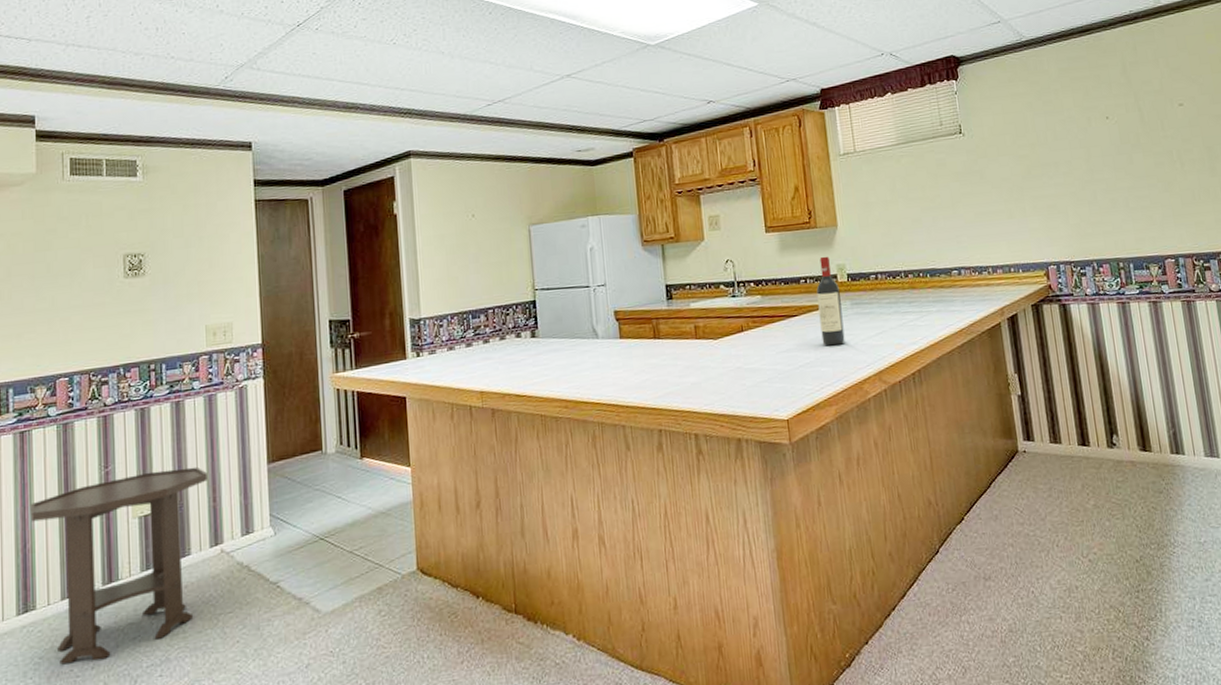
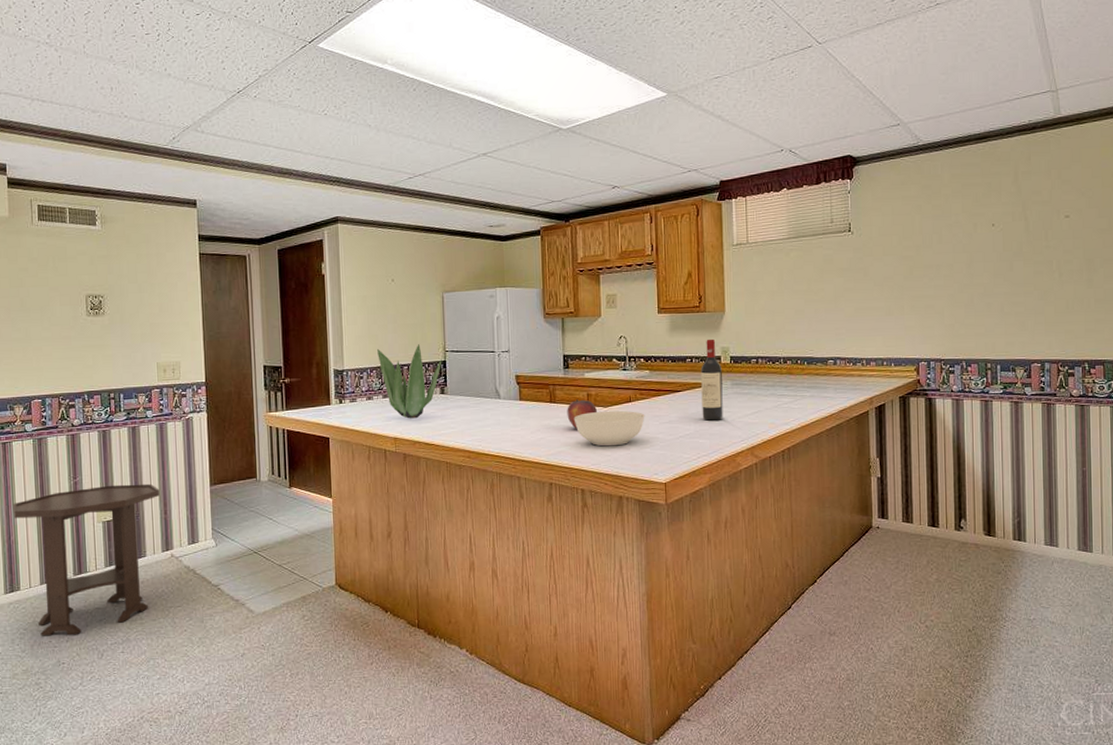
plant: none [458,284,532,369] -> present [377,344,442,419]
fruit: none [673,333,708,366] -> present [567,399,598,429]
bowl: none [681,341,760,384] -> present [573,410,645,447]

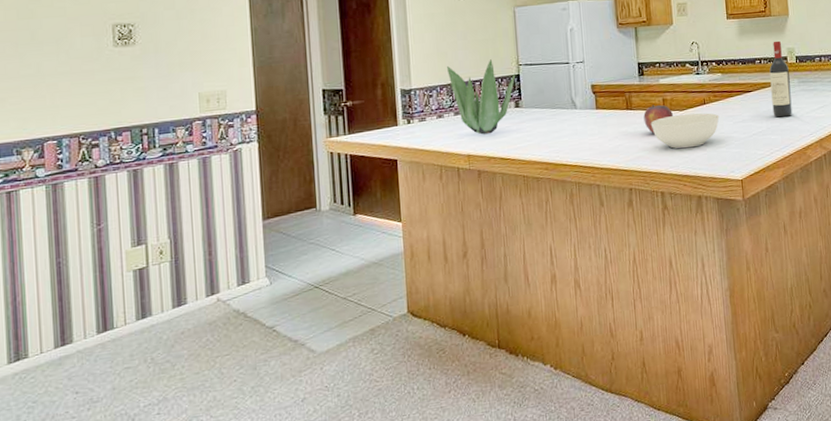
side table: present [12,483,160,636] -> none [19,223,203,408]

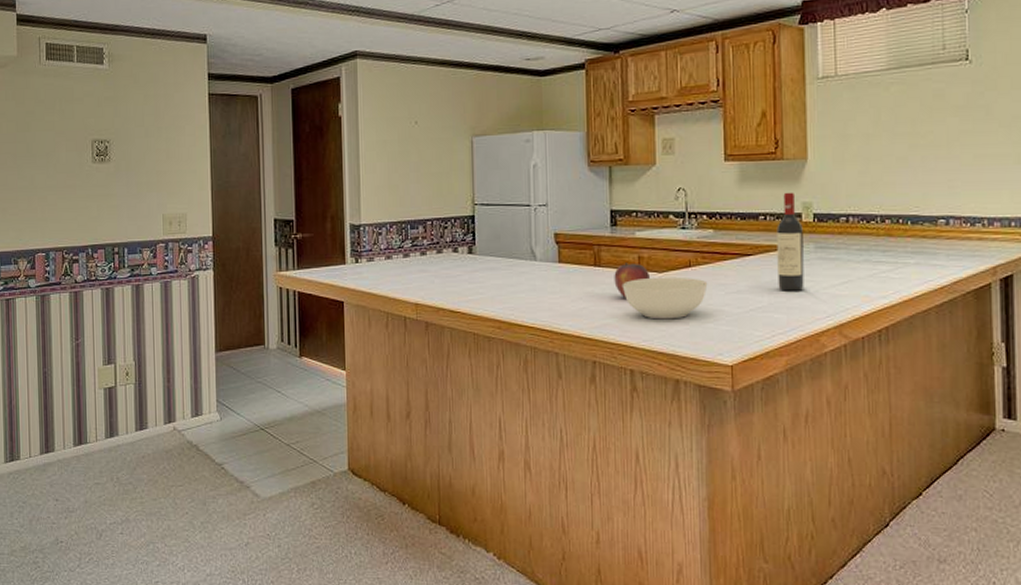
plant: present [447,59,516,135] -> none [398,196,470,282]

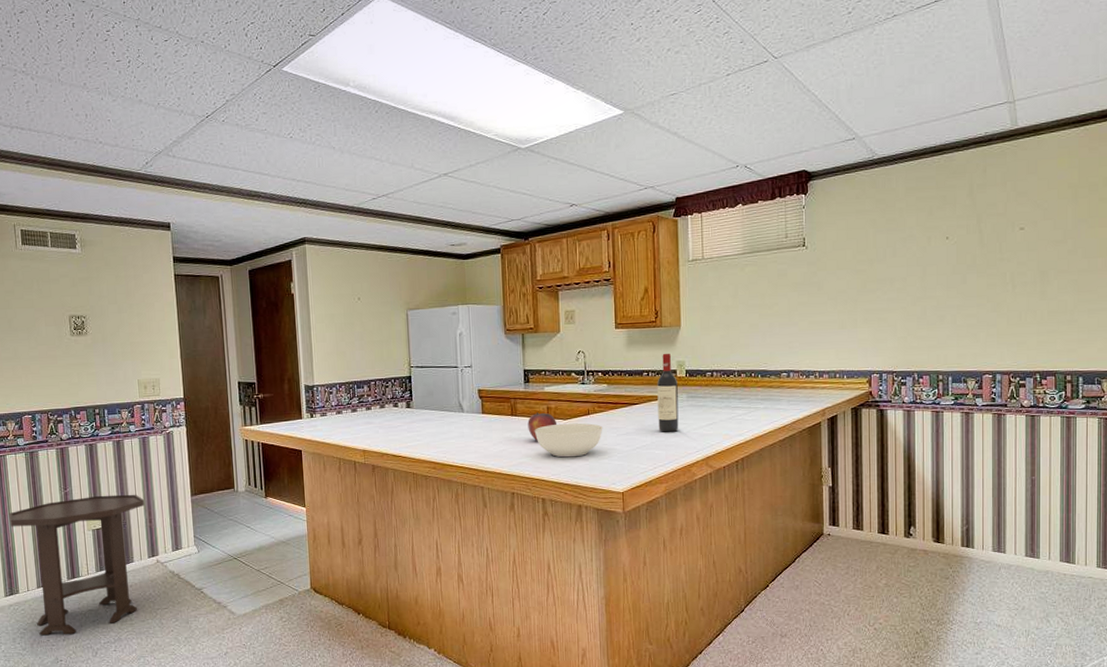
side table: none [14,348,163,512] -> present [9,494,144,636]

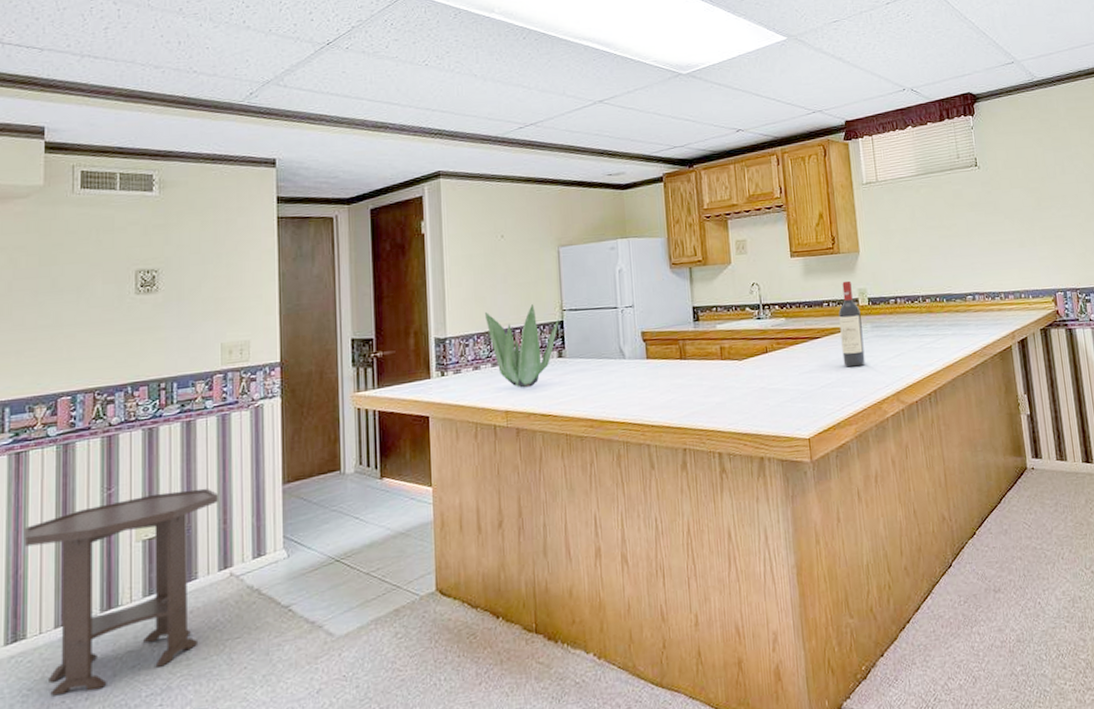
plant: none [345,360,408,432] -> present [485,304,559,388]
fruit: present [528,412,558,441] -> none [699,353,733,386]
bowl: present [534,423,603,458] -> none [706,362,784,404]

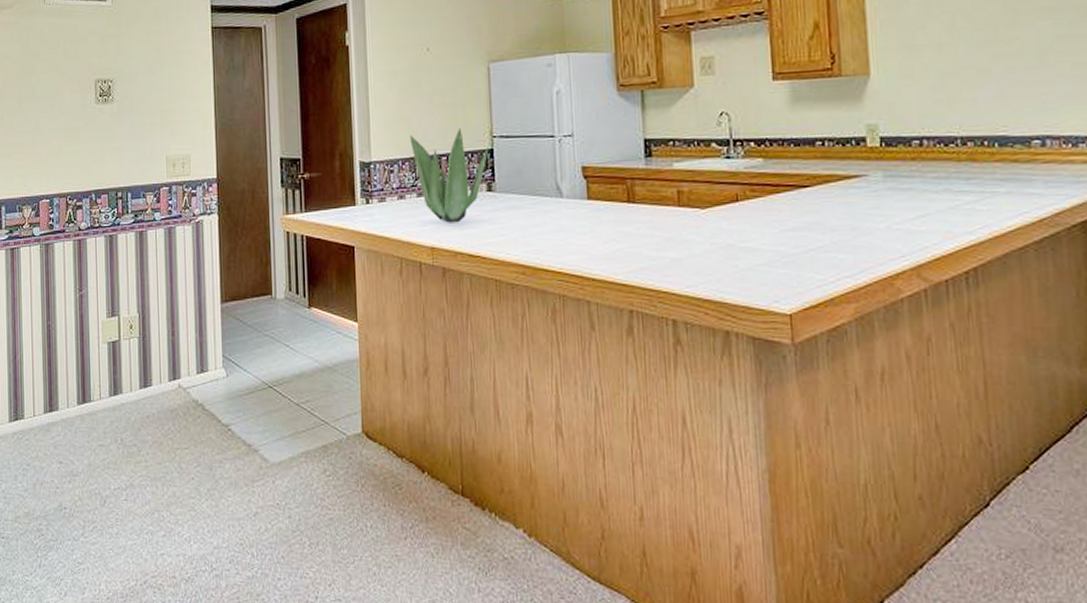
side table: present [23,488,218,697] -> none [19,298,167,476]
wine bottle: present [838,280,865,368] -> none [837,113,873,228]

